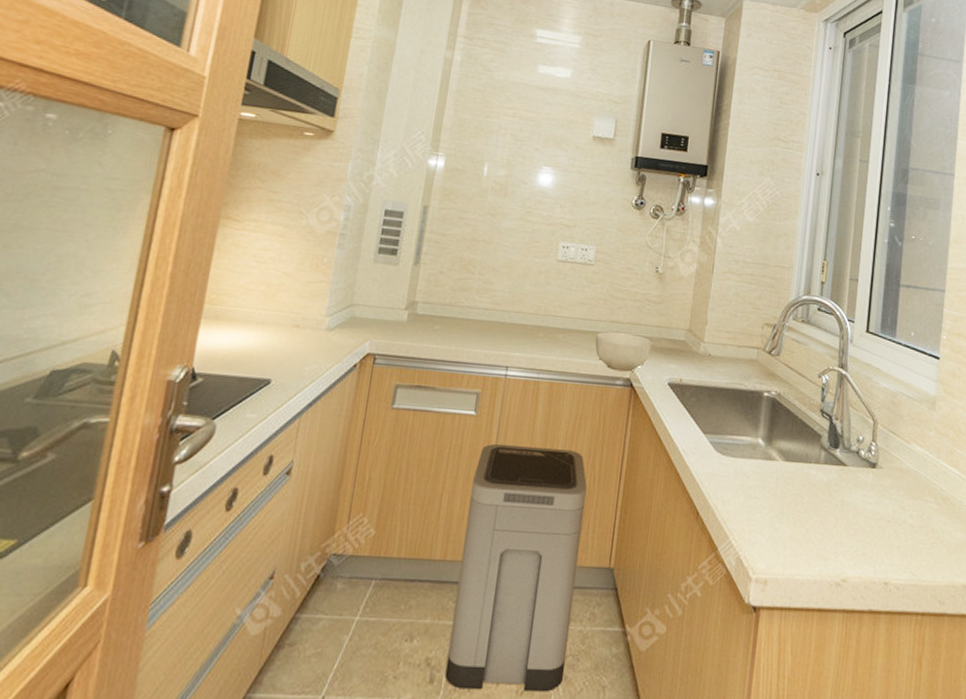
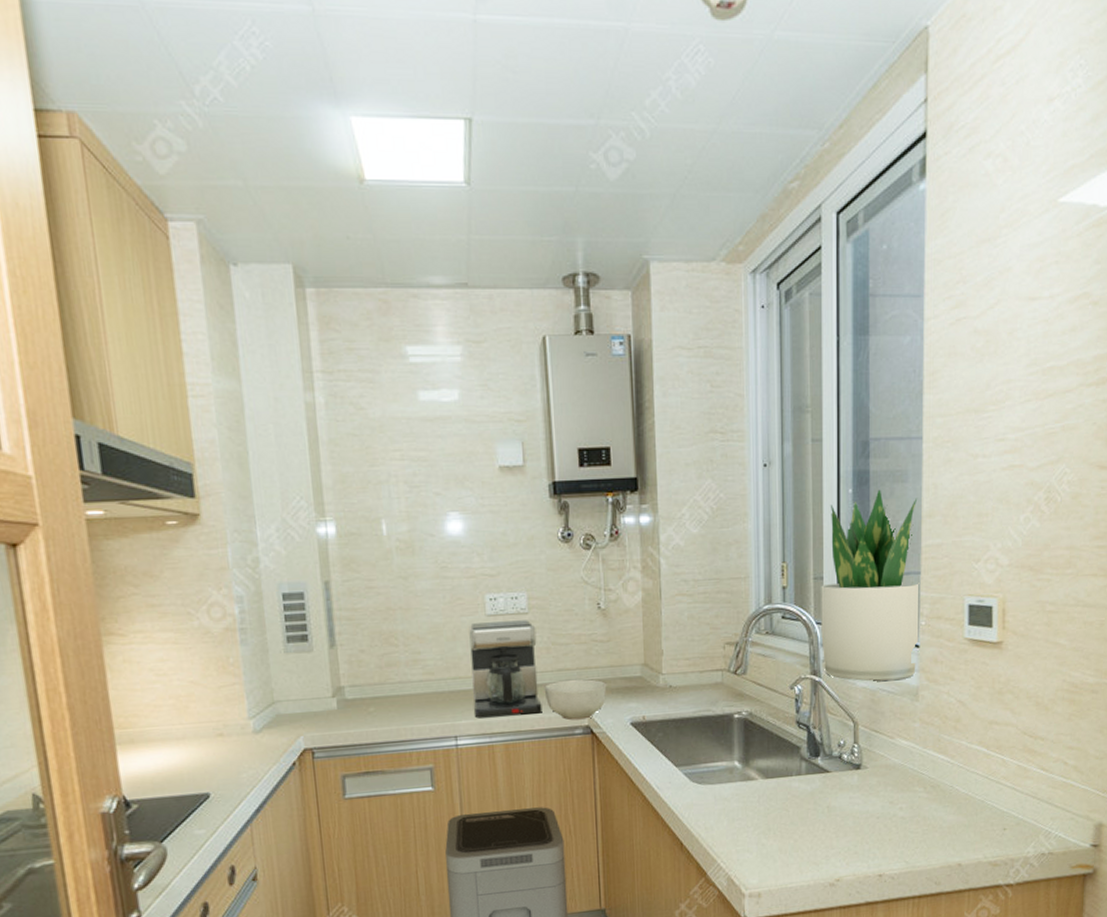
coffee maker: none [528,265,599,360] -> present [469,620,542,720]
planter: none [851,212,947,387] -> present [821,489,921,682]

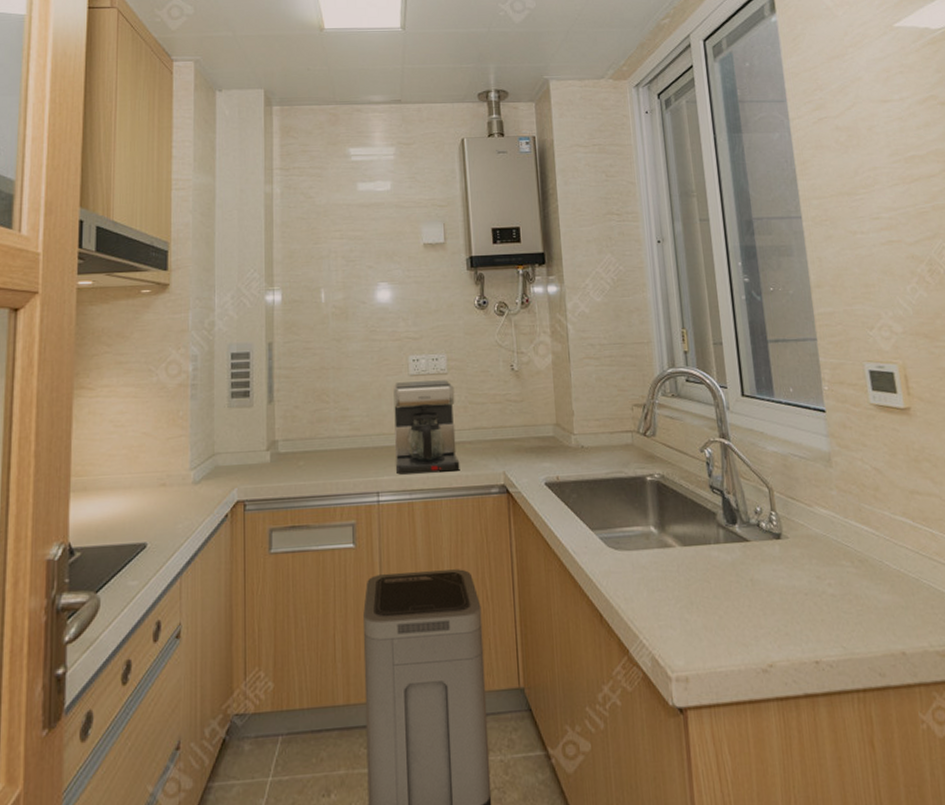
bowl: present [544,678,607,721] -> none [461,437,522,479]
planter: present [821,489,921,682] -> none [721,262,826,446]

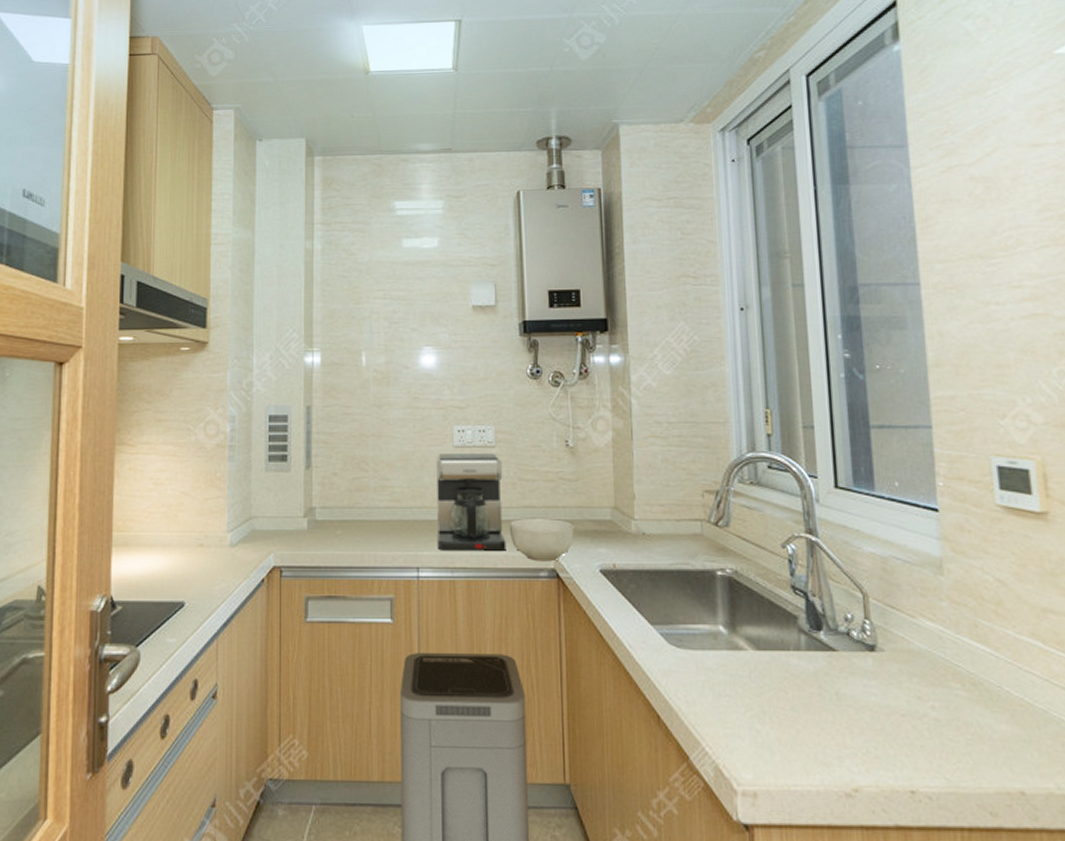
bowl: none [461,437,522,479] -> present [509,517,575,562]

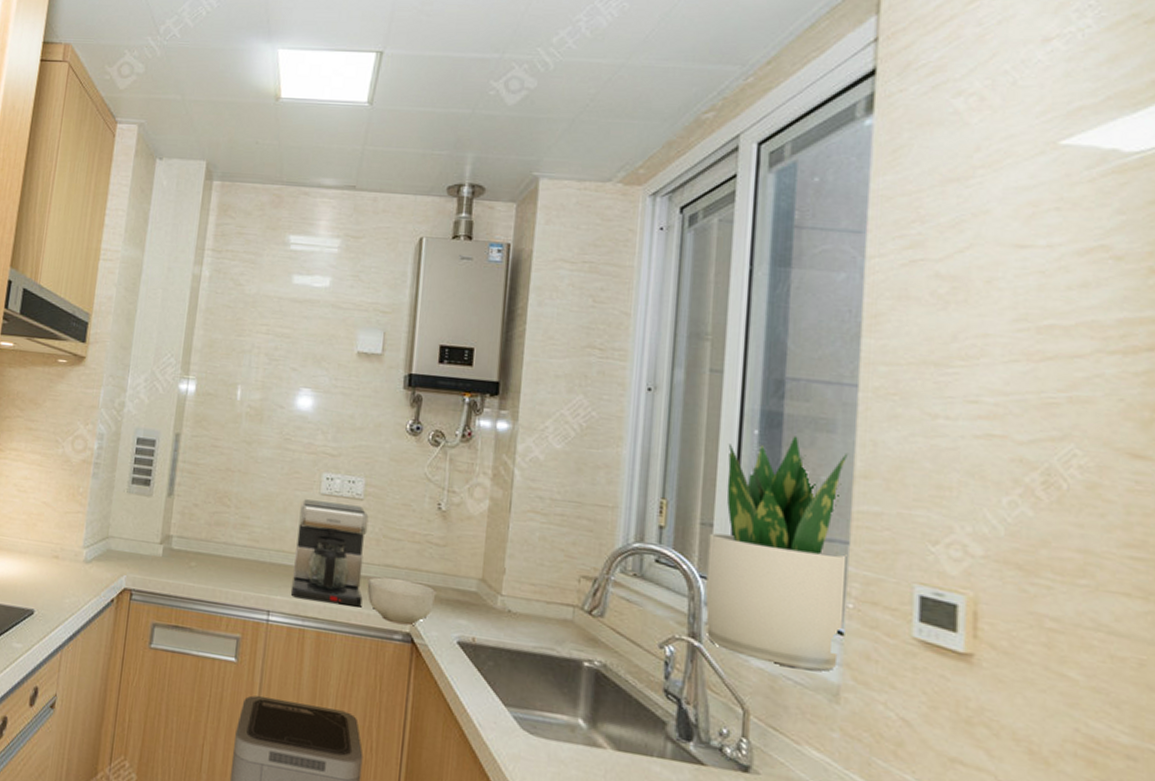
planter: none [812,336,938,548] -> present [705,436,849,671]

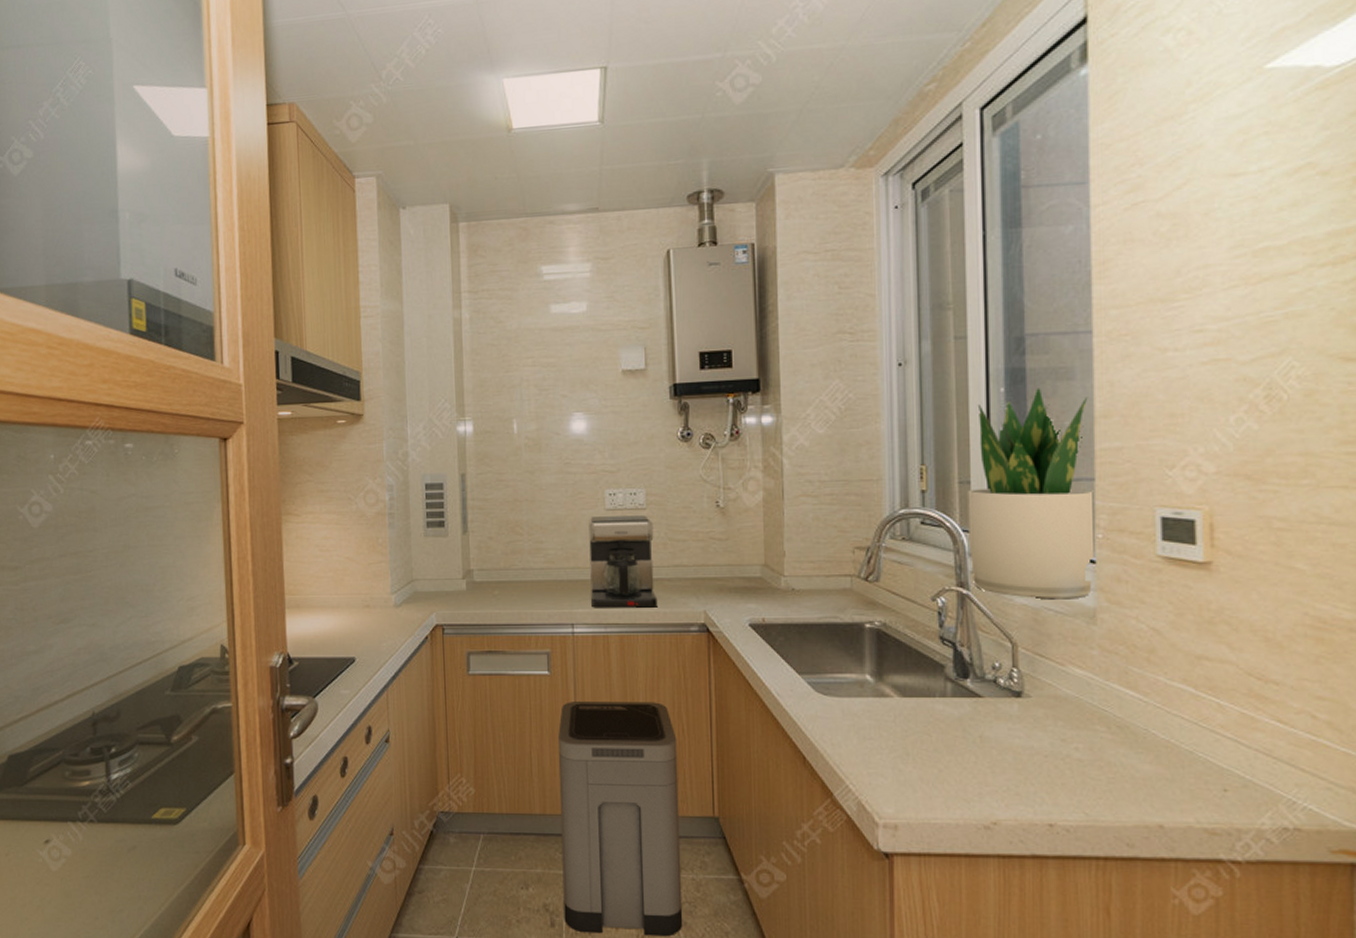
bowl: present [367,576,437,626] -> none [660,575,725,617]

